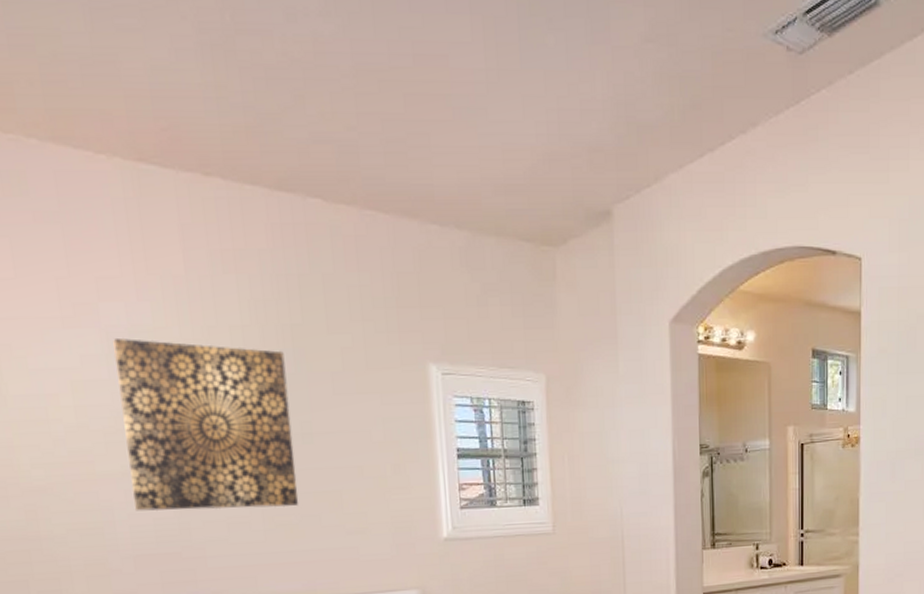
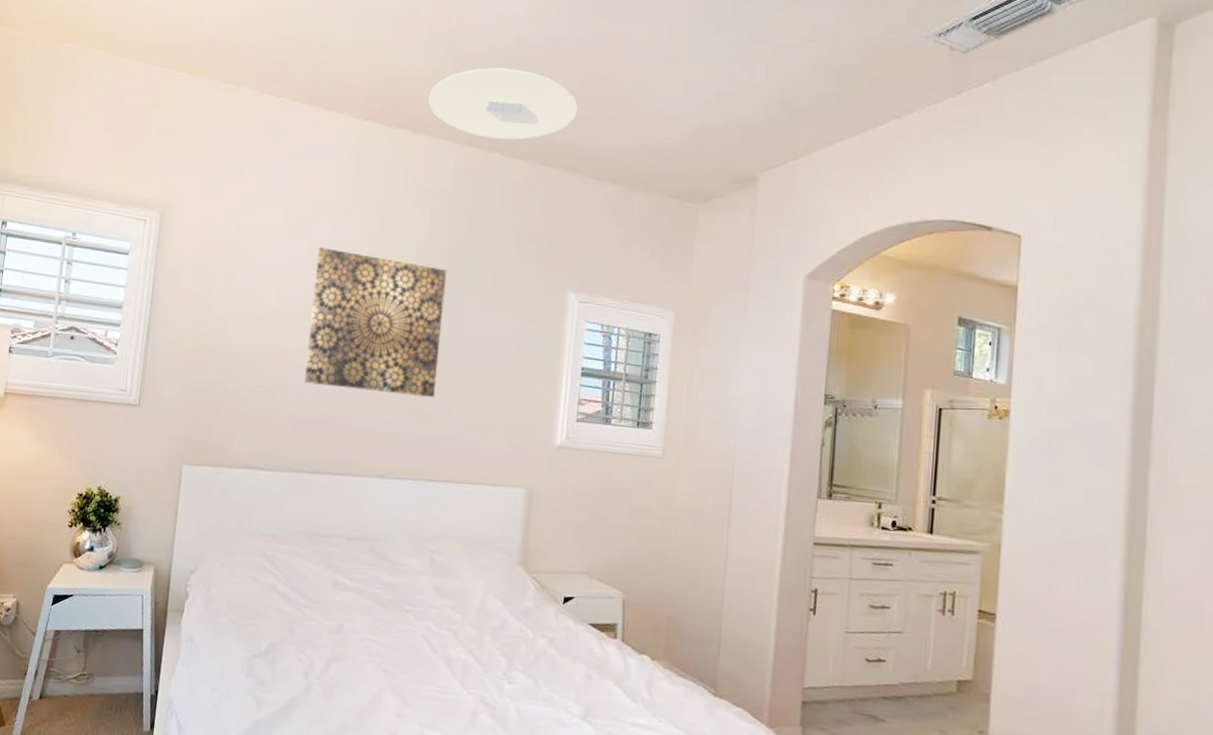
ceiling light: none [215,82,404,180] -> present [428,67,578,140]

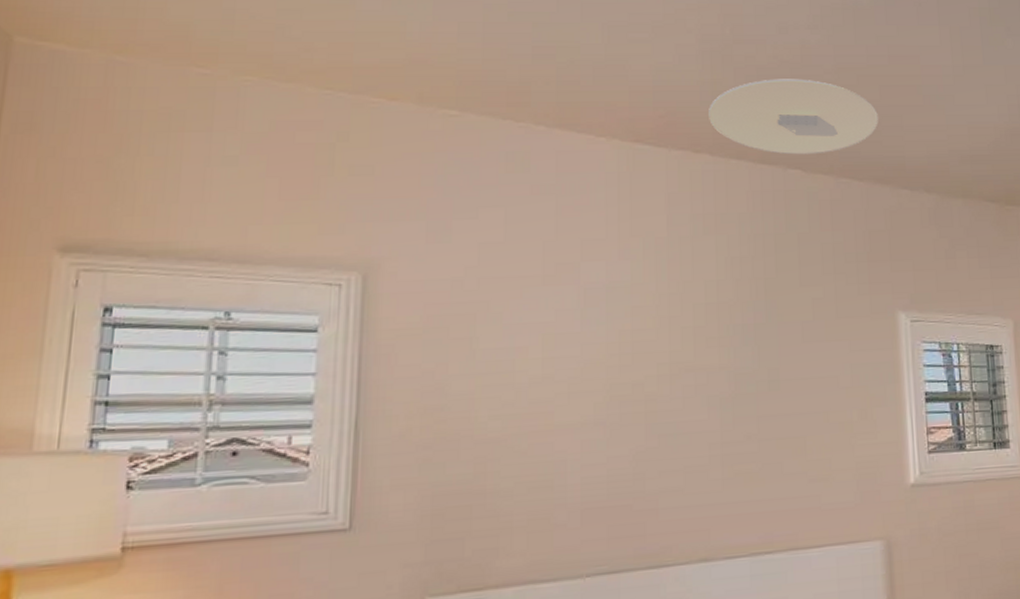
wall art: present [303,248,447,397] -> none [588,294,761,462]

